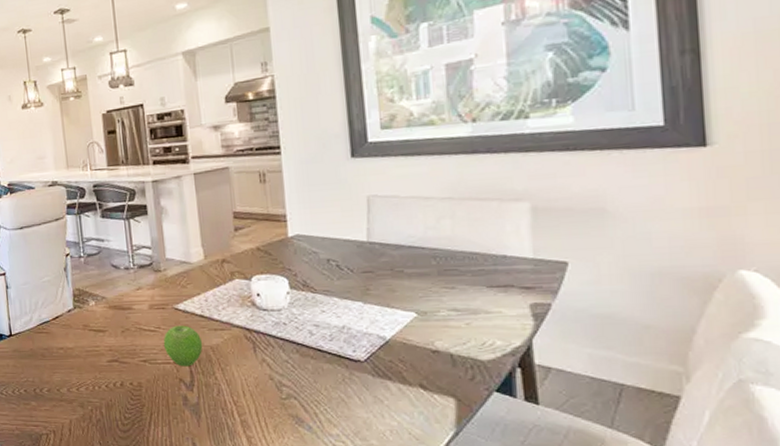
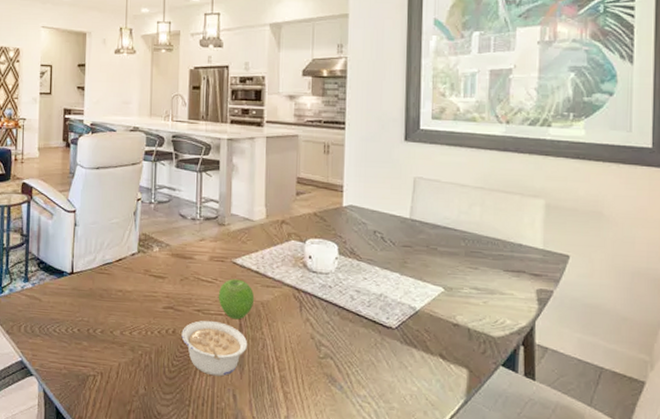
legume: none [130,371,202,426] -> present [181,321,248,377]

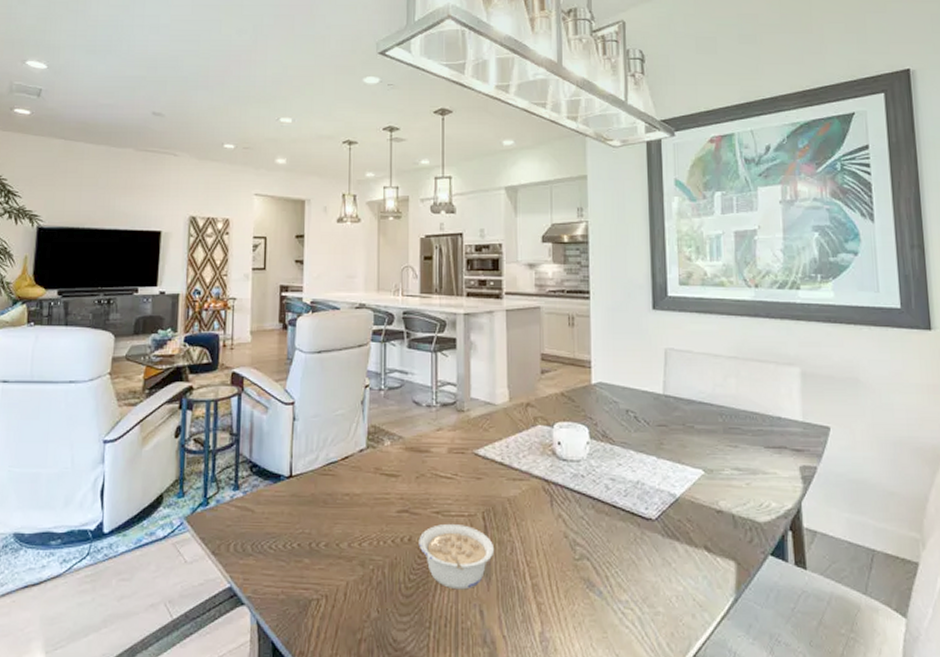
fruit: present [218,279,255,320] -> none [459,473,500,521]

